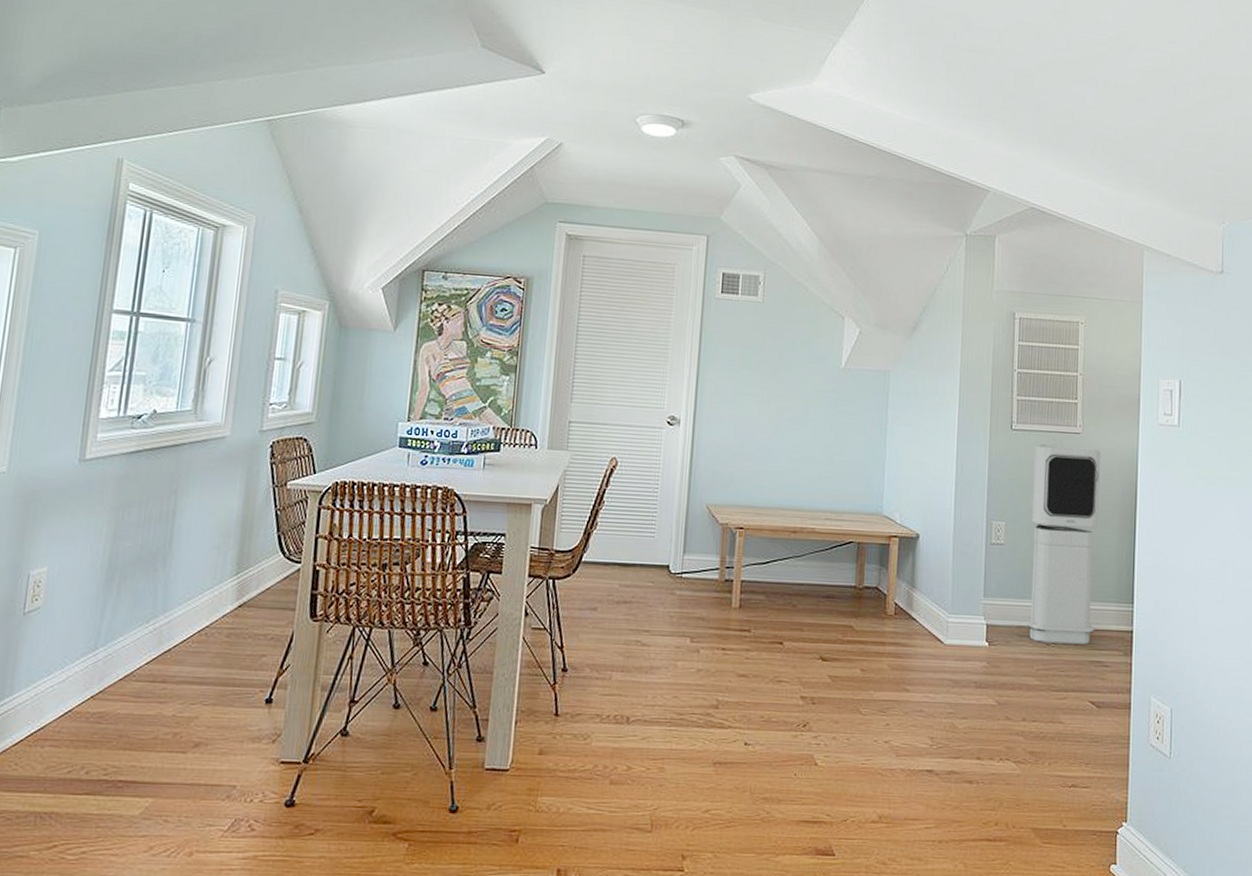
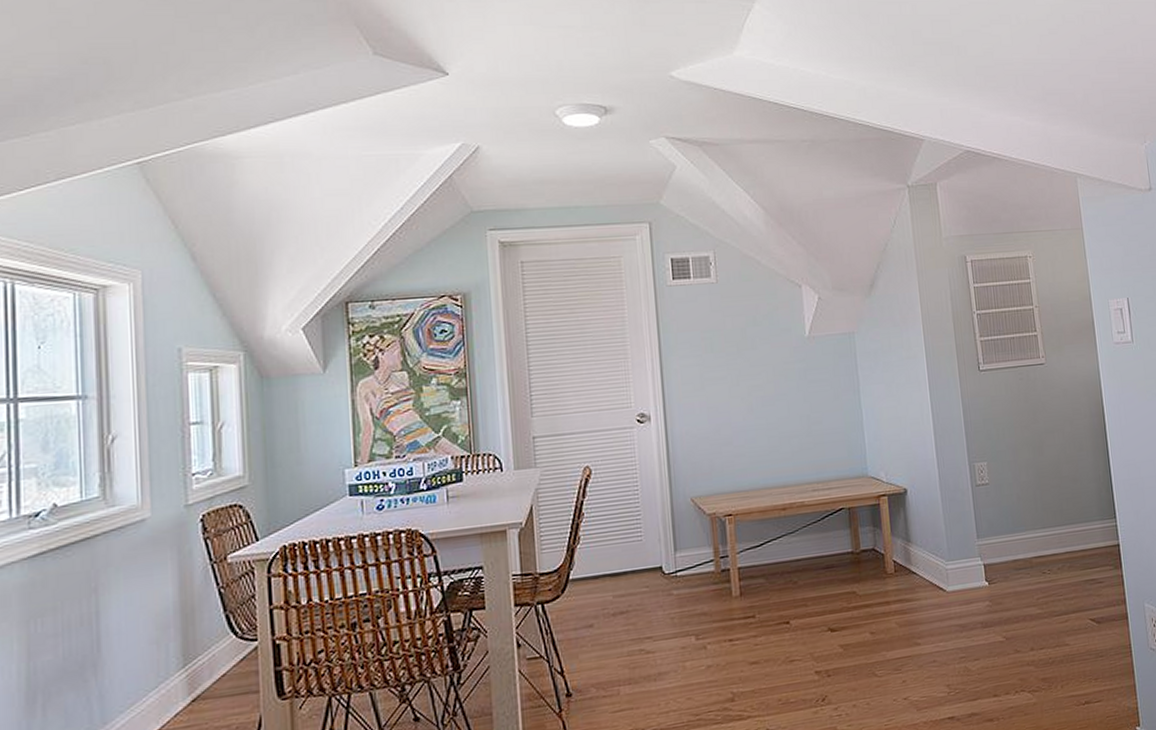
air purifier: present [1027,444,1101,645] -> none [1003,376,1085,572]

